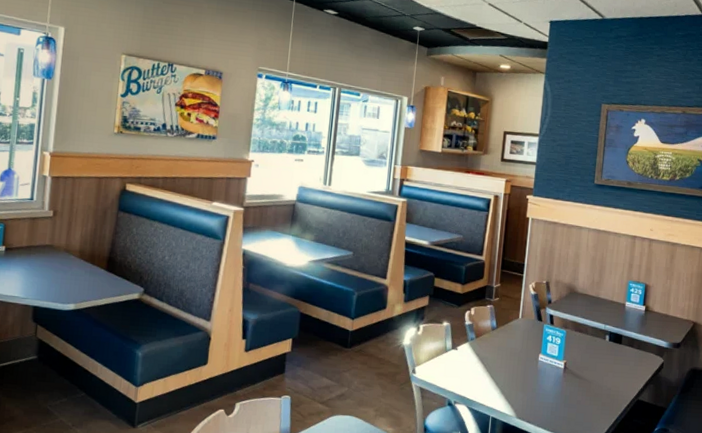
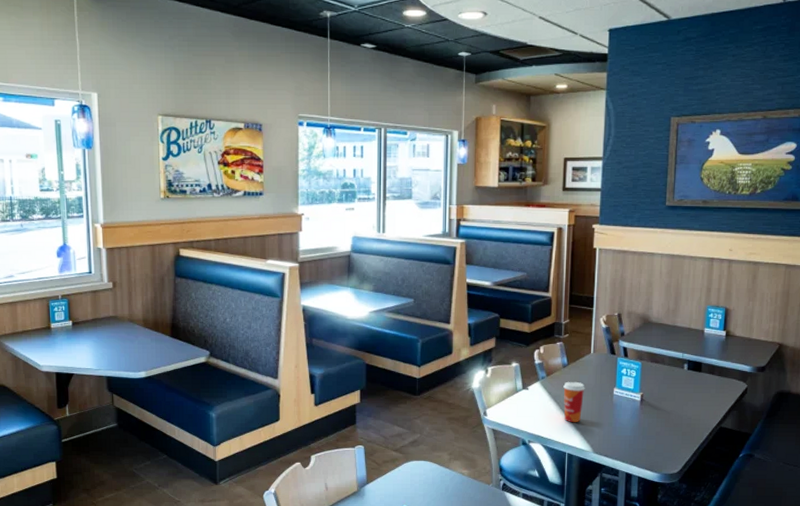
paper cup: none [490,344,512,387] -> present [563,381,585,423]

